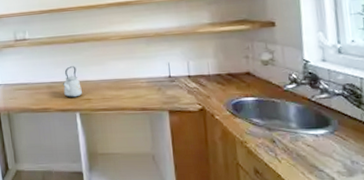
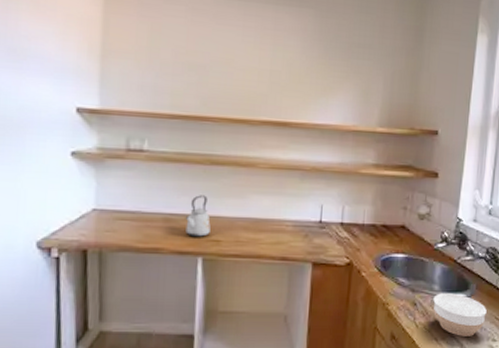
bowl: none [292,130,356,170] -> present [433,293,487,336]

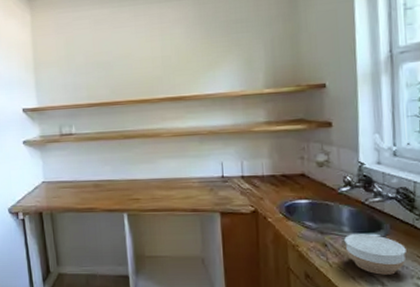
kettle: present [185,195,211,237] -> none [110,163,131,197]

